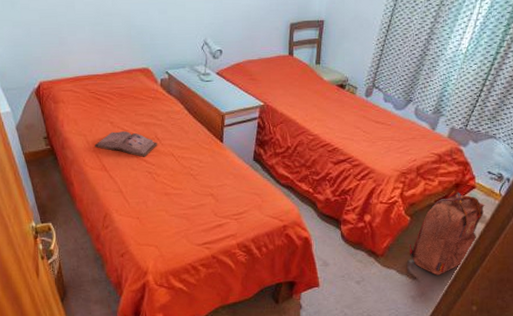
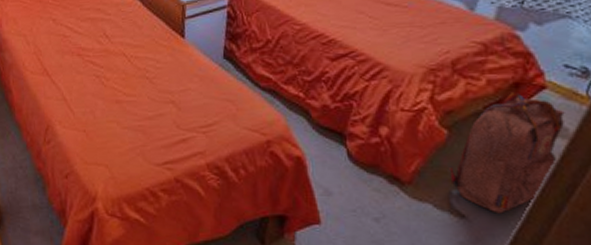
hardback book: present [95,131,157,157] -> none [35,29,106,58]

